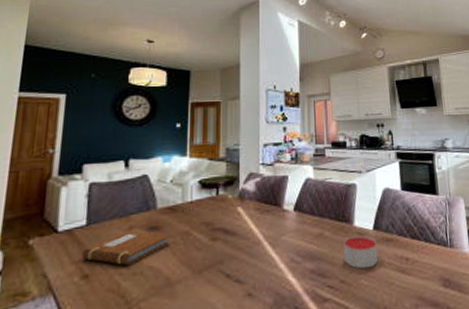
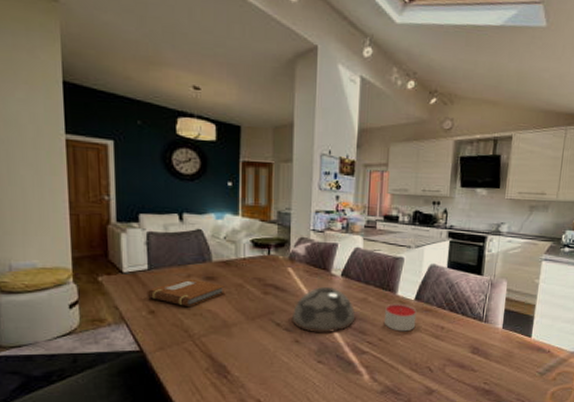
decorative bowl: none [244,225,312,281] -> present [292,287,355,332]

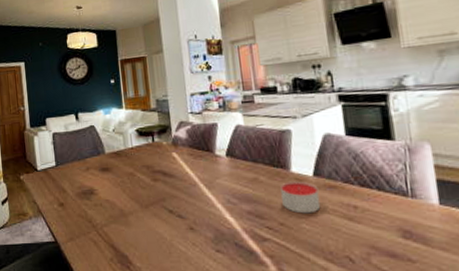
notebook: present [147,278,226,306] -> none [56,171,120,198]
decorative bowl: present [292,287,355,332] -> none [183,169,248,218]

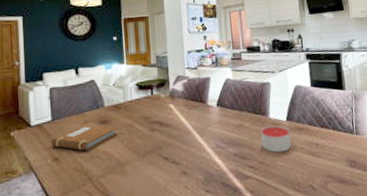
notebook: none [56,171,120,198] -> present [51,124,118,151]

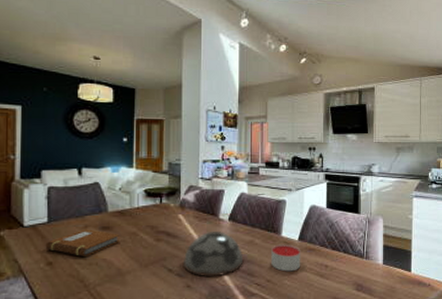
decorative bowl: none [178,118,234,163] -> present [184,232,242,276]

